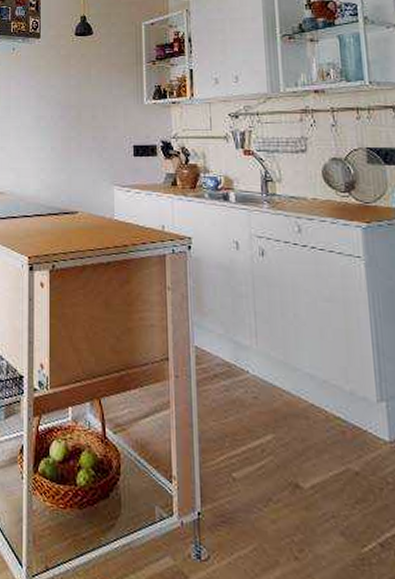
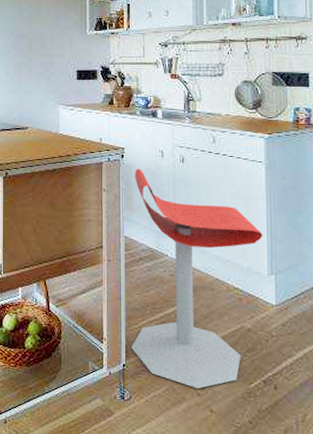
stool: none [205,263,368,550] -> present [131,168,263,389]

